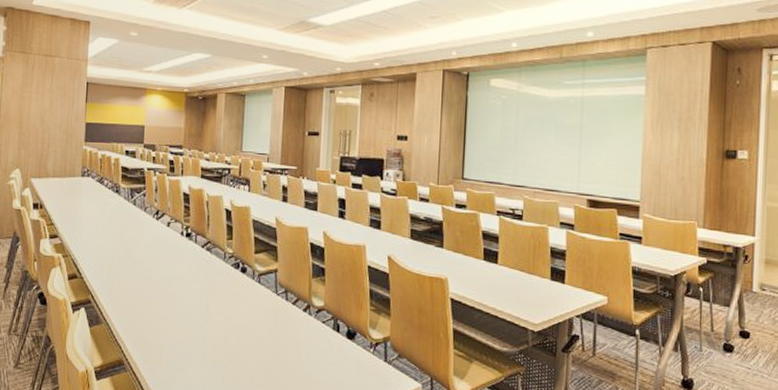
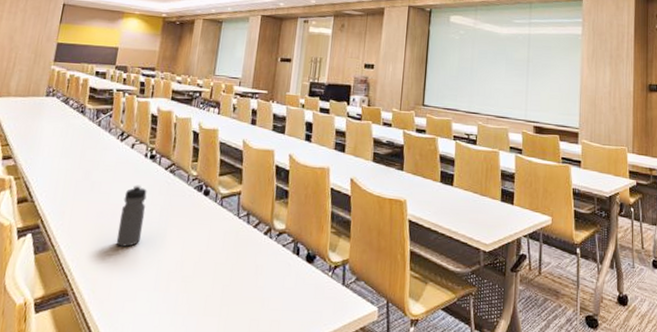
water bottle: none [162,262,187,321] -> present [116,185,147,247]

